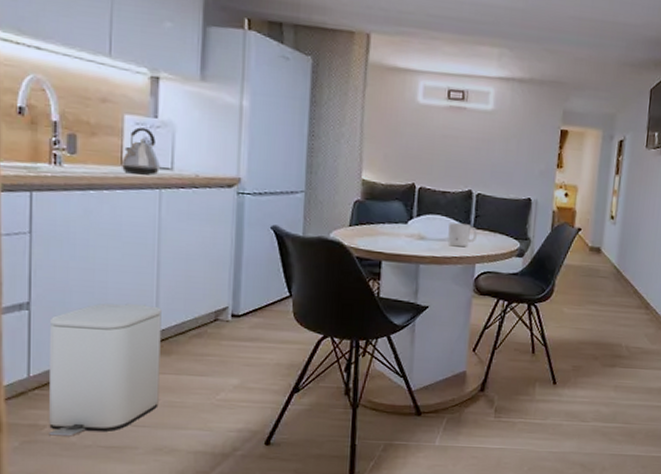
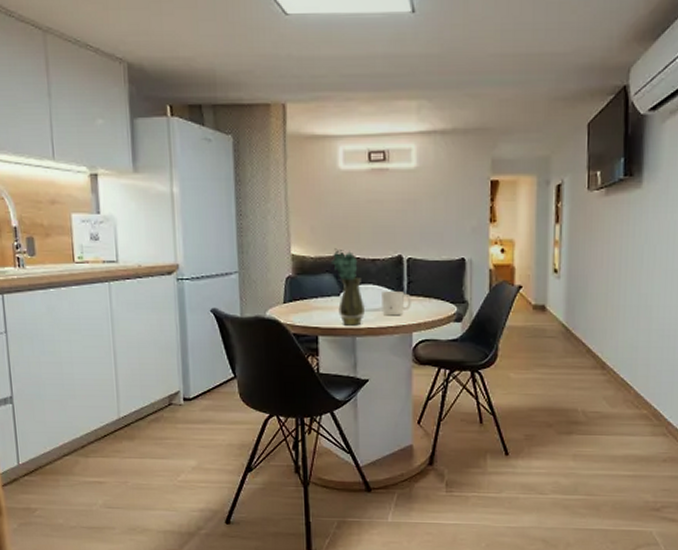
pedal bin: present [49,303,162,437] -> none [29,392,128,519]
kettle: present [121,127,161,176] -> none [73,224,108,269]
vase: none [402,177,431,254] -> present [332,248,365,326]

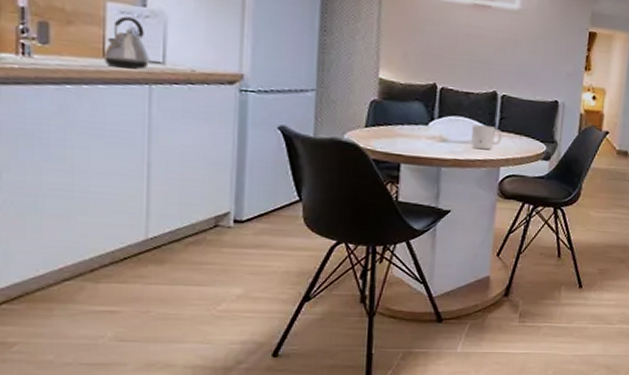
kettle: none [73,224,108,269] -> present [103,16,151,70]
vase: present [332,248,365,326] -> none [422,77,454,156]

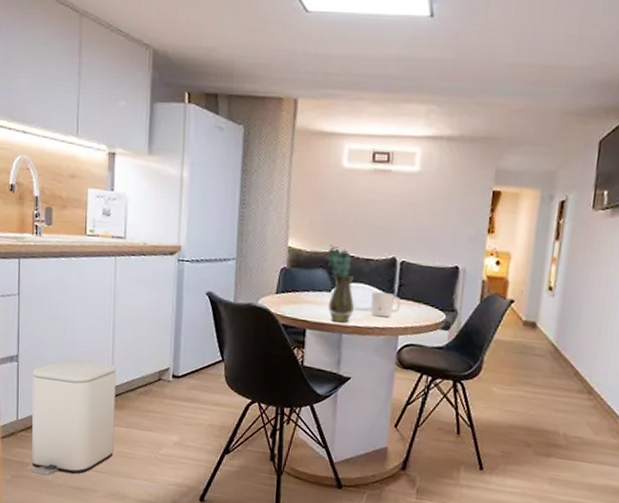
pedal bin: none [18,208,153,354] -> present [32,359,116,475]
kettle: present [103,16,151,70] -> none [85,200,116,244]
vase: none [422,77,454,156] -> present [326,245,354,323]

